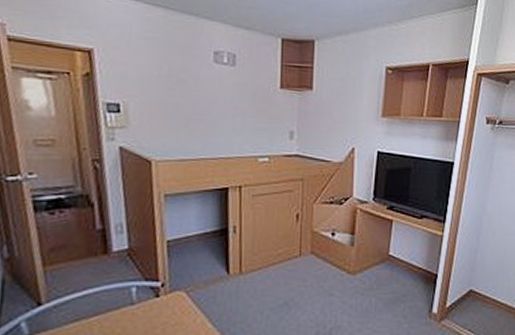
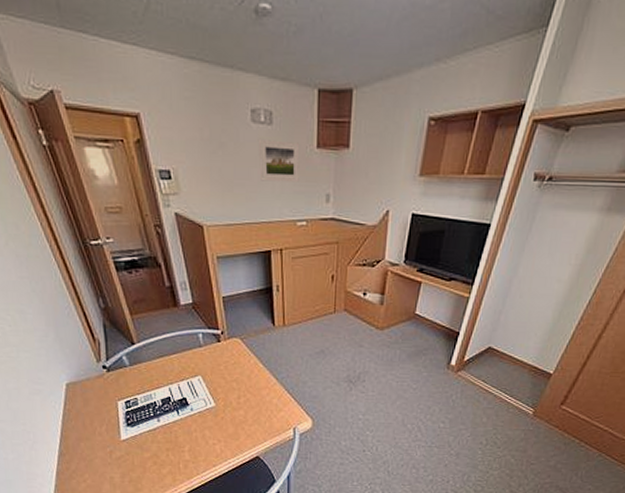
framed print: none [219,77,263,120] -> present [258,138,300,182]

